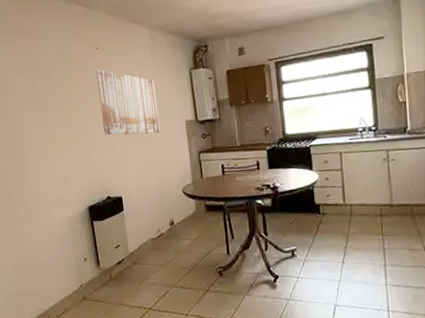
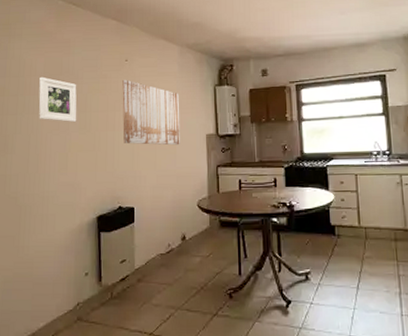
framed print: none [13,72,56,118] -> present [39,76,77,123]

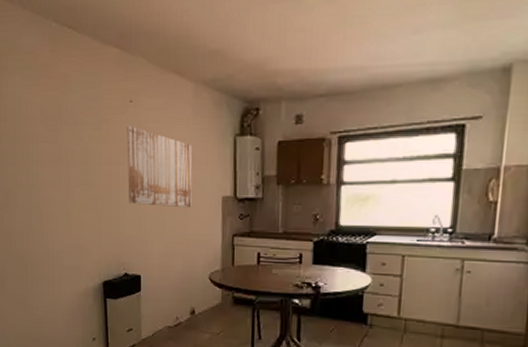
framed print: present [39,76,77,123] -> none [37,121,78,177]

